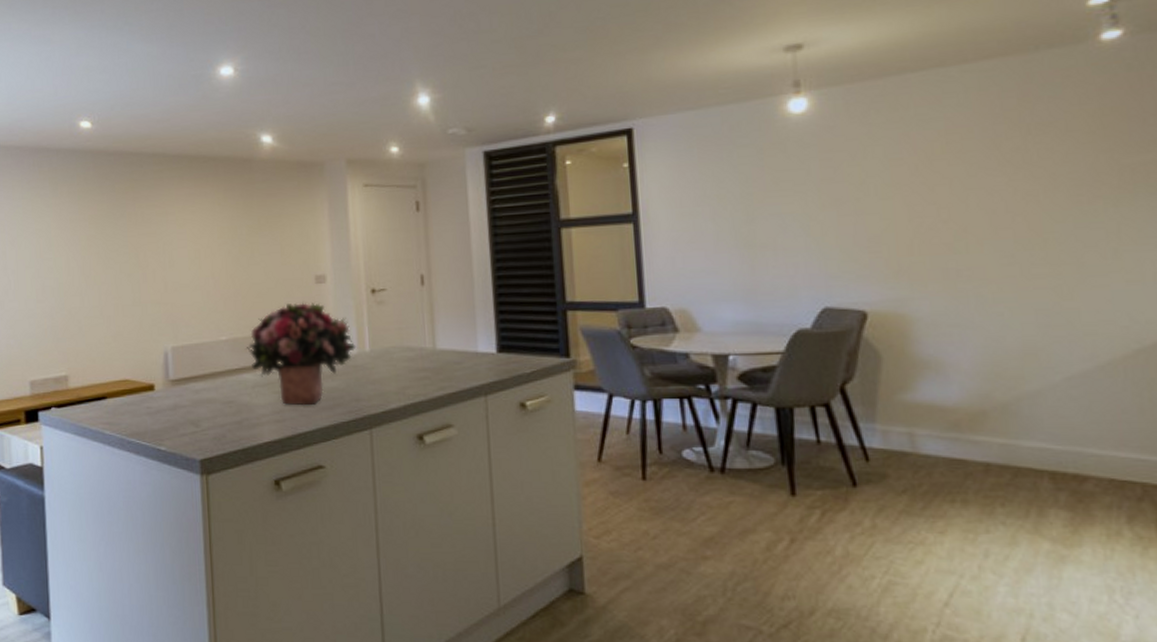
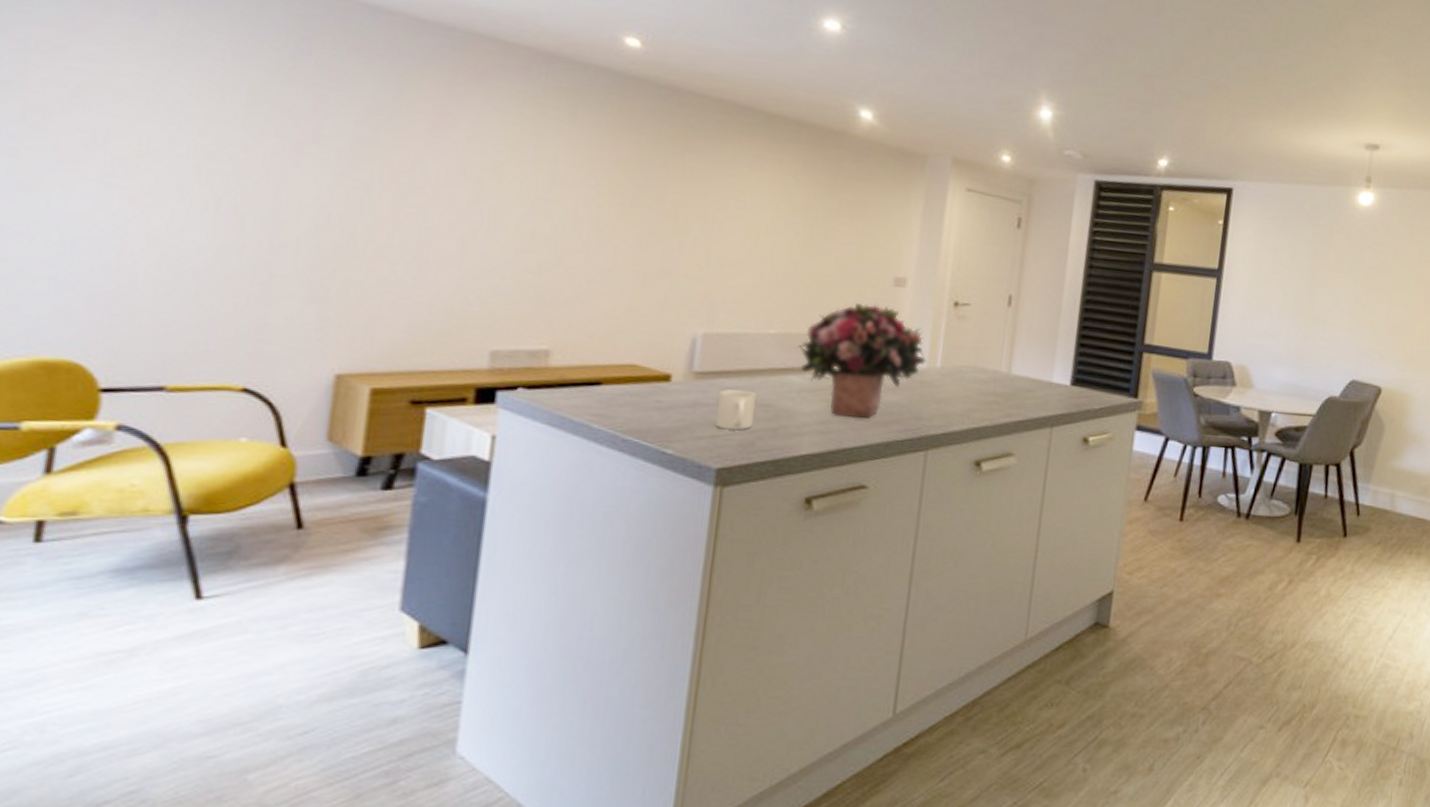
cup: none [191,390,222,426] -> present [714,389,758,431]

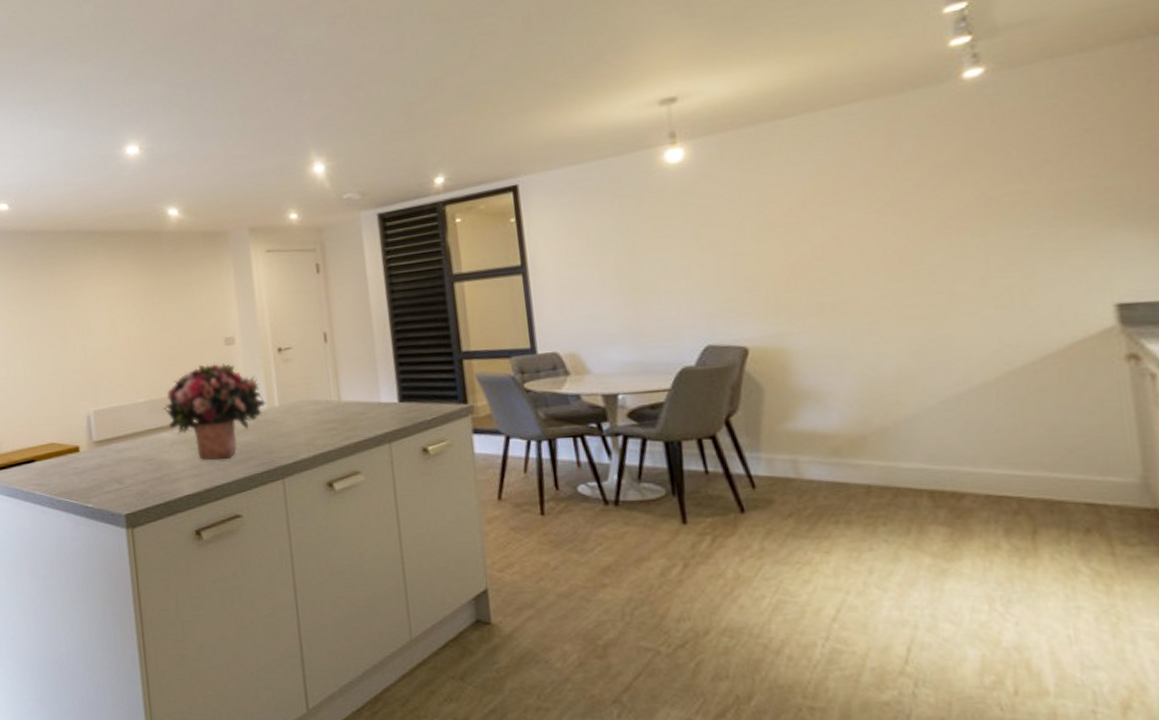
cup: present [714,389,758,431] -> none [114,449,144,483]

